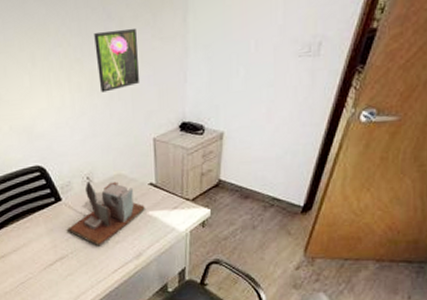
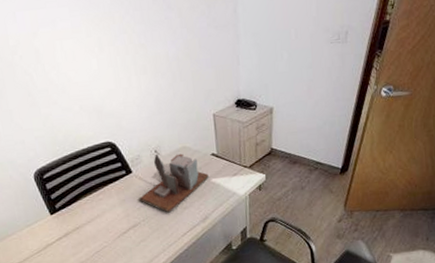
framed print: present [94,28,140,93] -> none [156,17,199,74]

